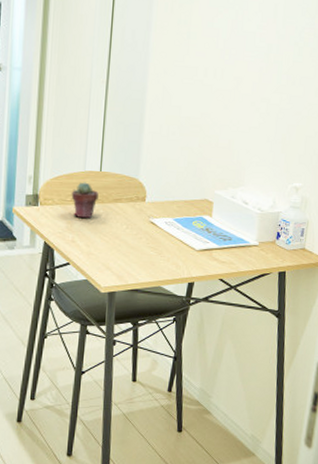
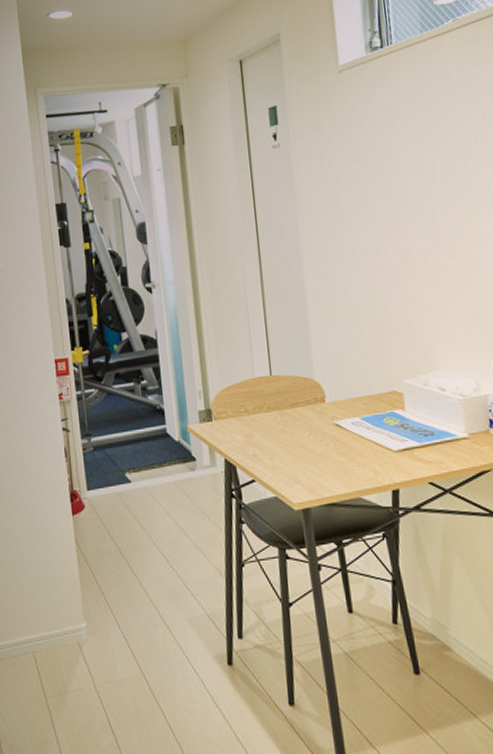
potted succulent: present [71,182,99,219] -> none [244,389,274,430]

